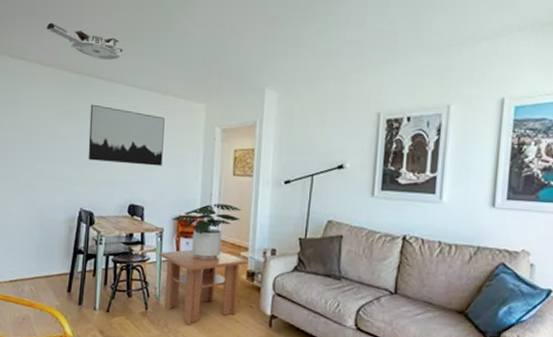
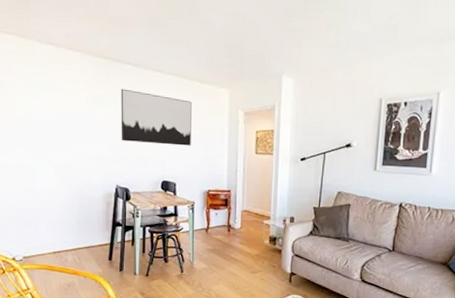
architectural model: present [46,22,123,60] -> none [72,8,149,47]
coffee table: present [158,249,248,325] -> none [191,219,271,284]
potted plant: present [172,203,241,260] -> none [202,179,264,228]

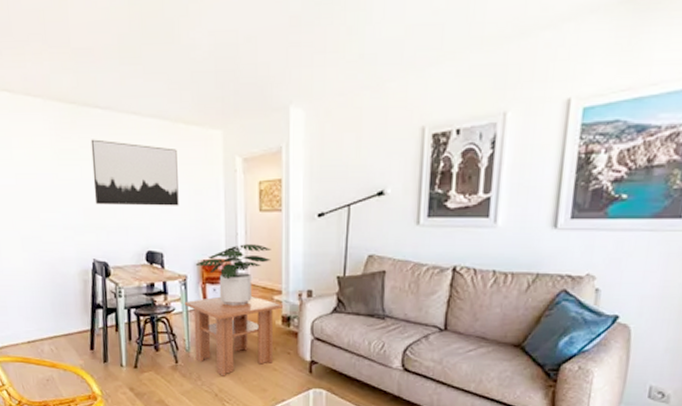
coffee table: none [191,219,271,284] -> present [184,295,283,376]
potted plant: none [202,179,264,228] -> present [195,244,271,306]

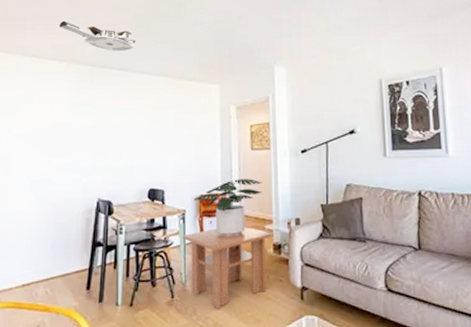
architectural model: none [28,42,121,84] -> present [58,20,136,51]
wall art: present [90,139,179,206] -> none [104,94,180,149]

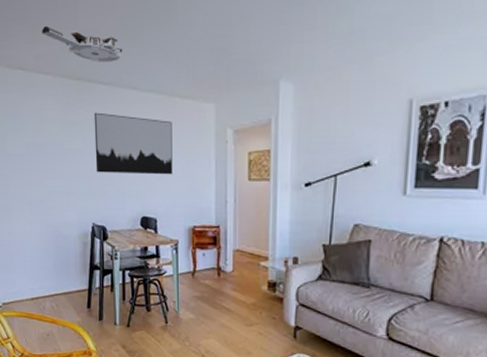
wall art: none [104,94,180,149] -> present [94,112,173,175]
coffee table: present [182,226,274,309] -> none [175,261,269,338]
potted plant: present [193,179,262,237] -> none [186,212,259,271]

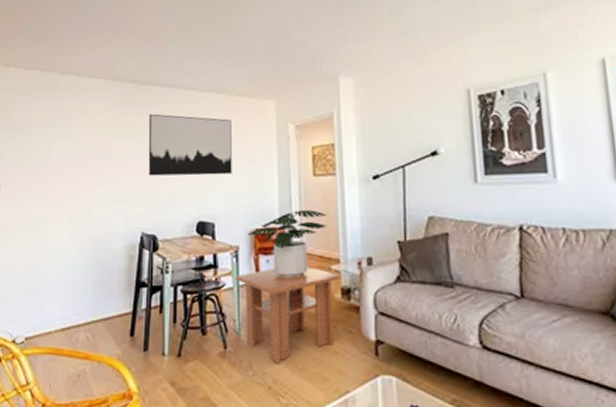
architectural model: present [41,25,123,62] -> none [98,33,181,66]
coffee table: none [175,261,269,338] -> present [235,266,342,364]
potted plant: none [186,212,259,271] -> present [247,210,327,279]

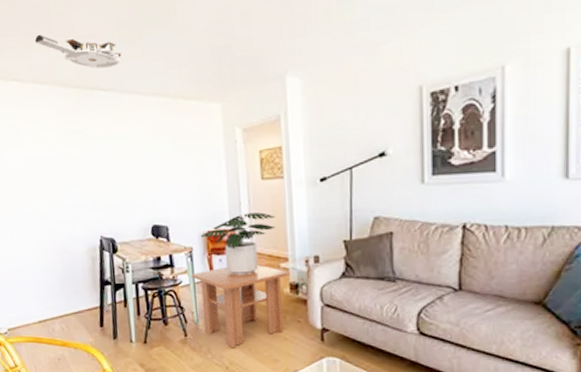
architectural model: none [98,33,181,66] -> present [34,34,122,69]
wall art: present [148,113,232,176] -> none [95,120,182,183]

